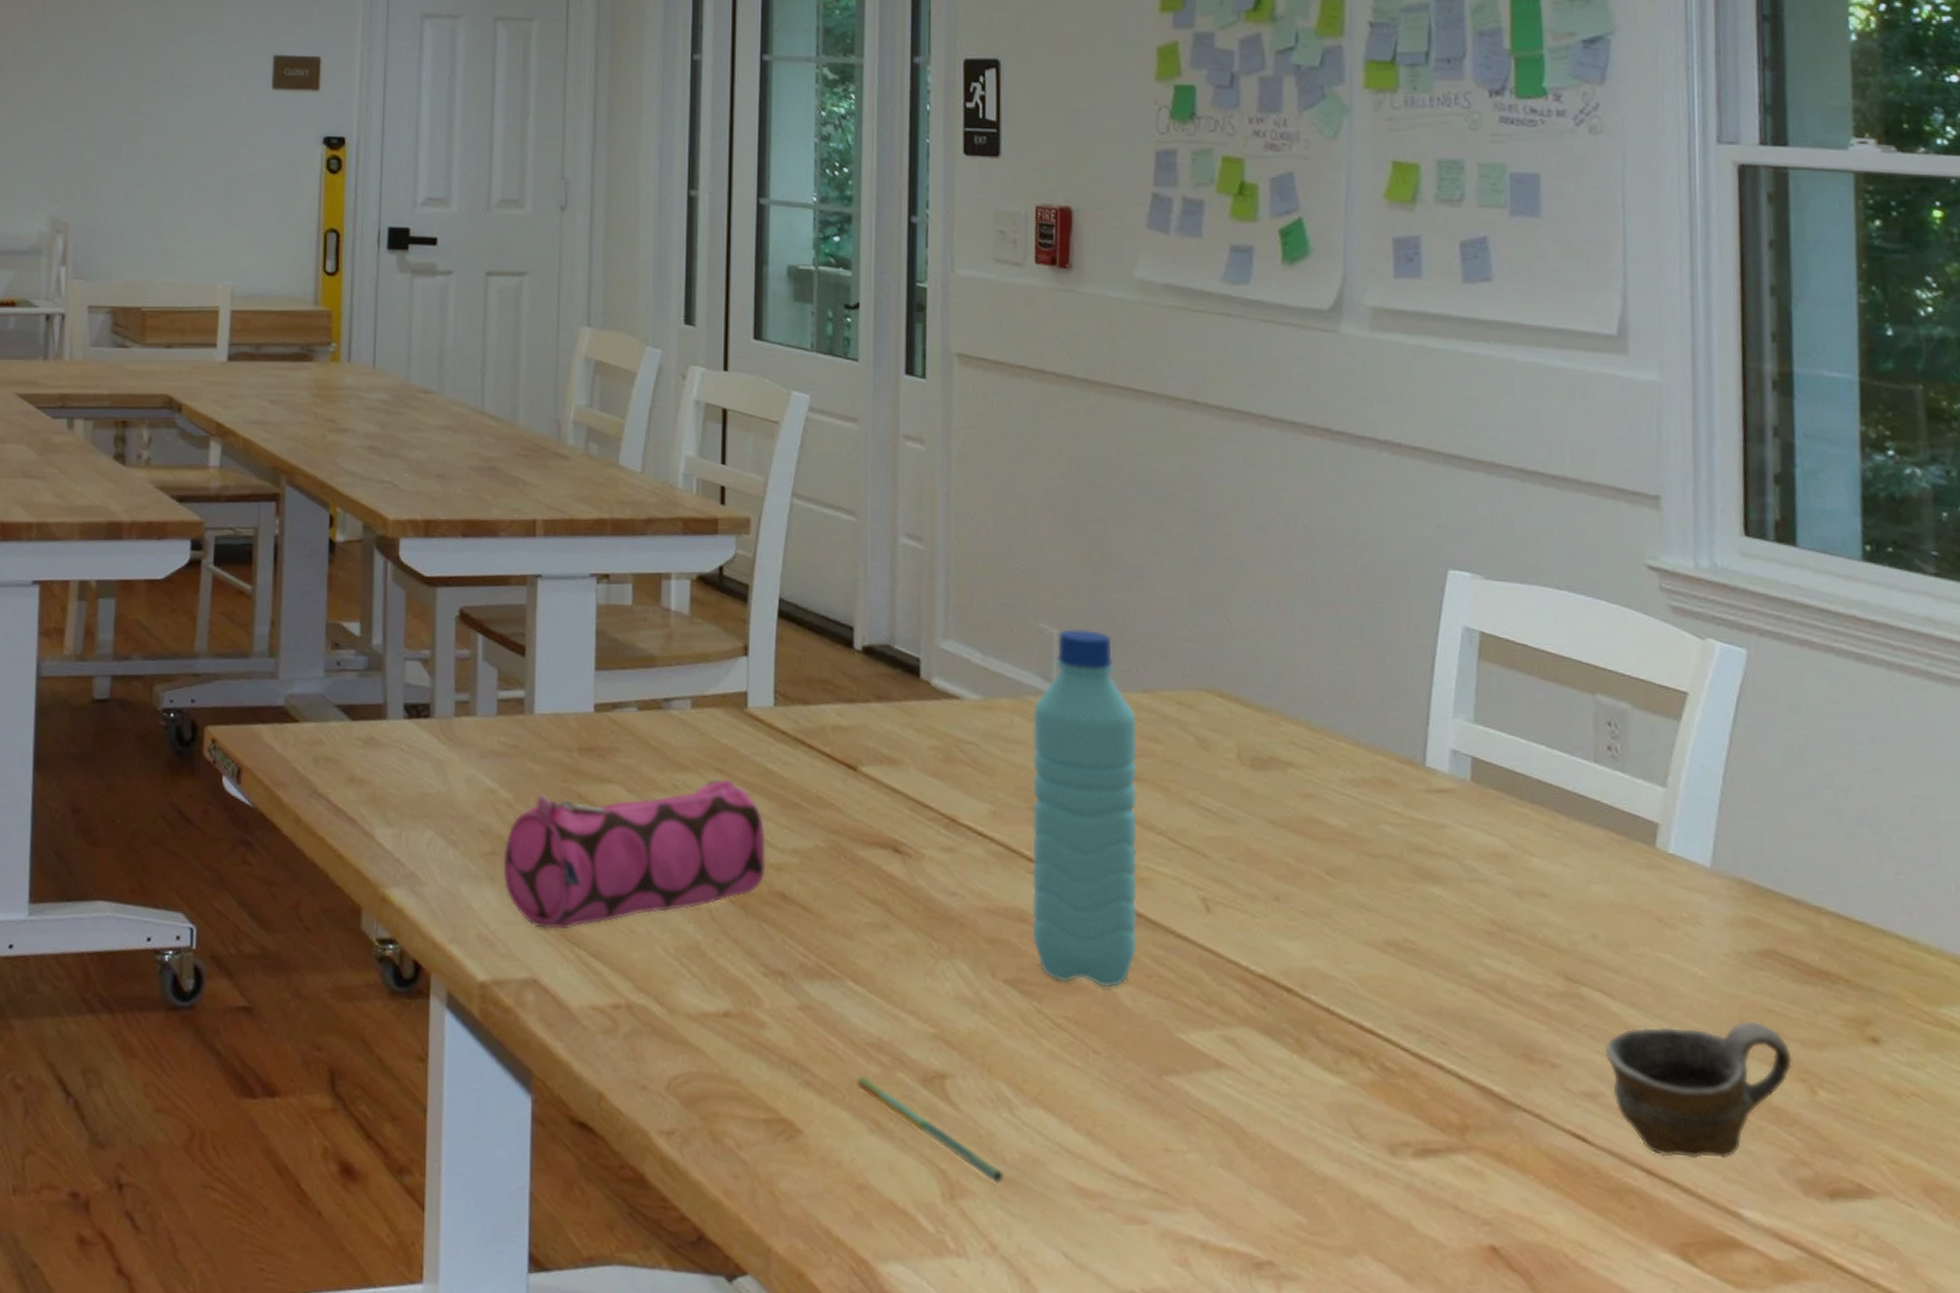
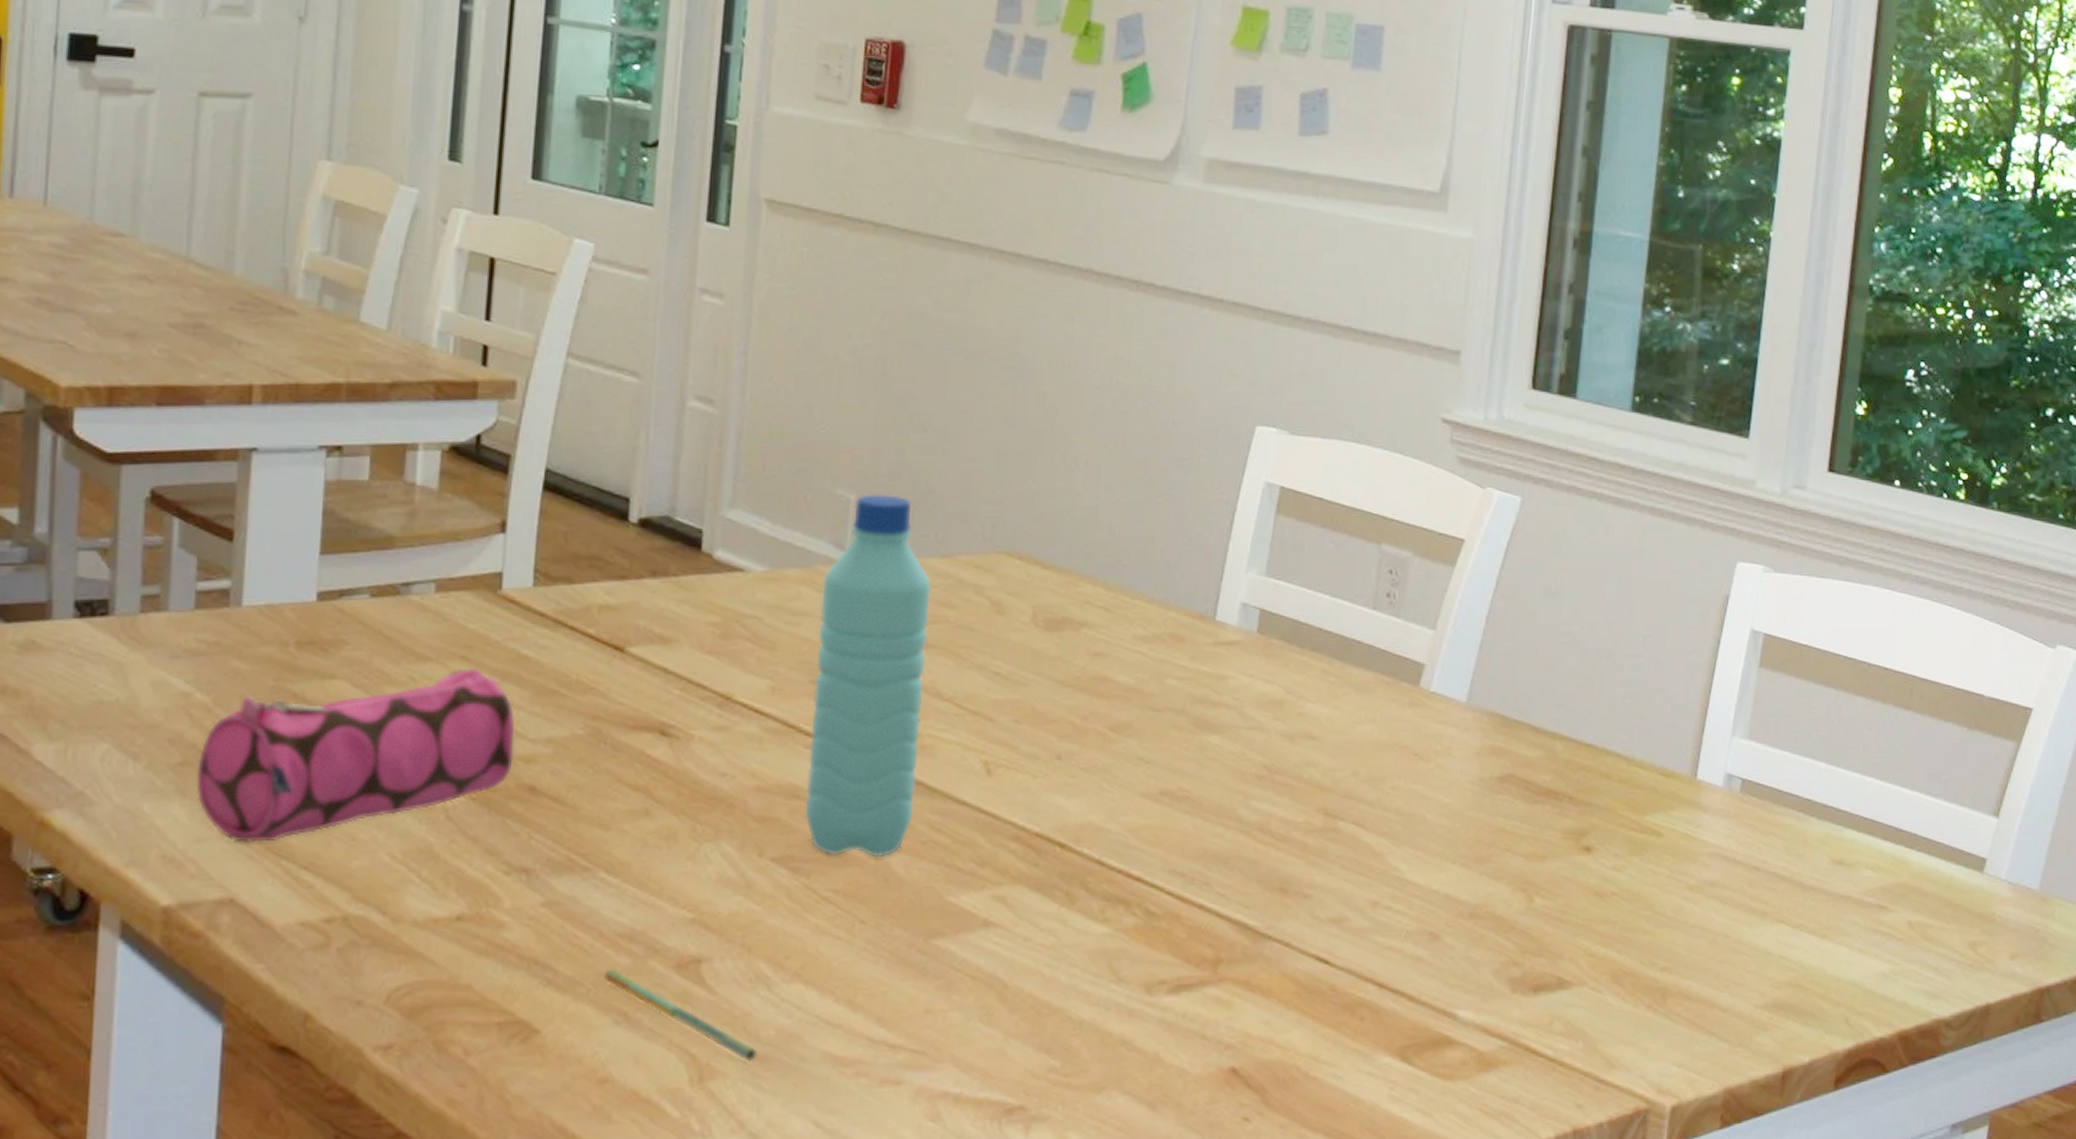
cup: present [1604,1021,1792,1159] -> none [1353,840,1516,970]

